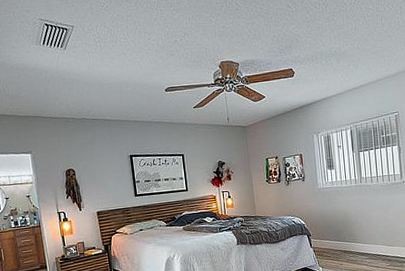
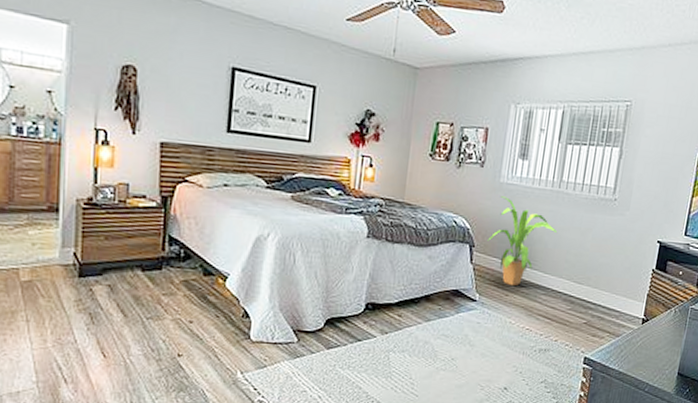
house plant: none [319,197,366,258] -> present [487,196,557,287]

